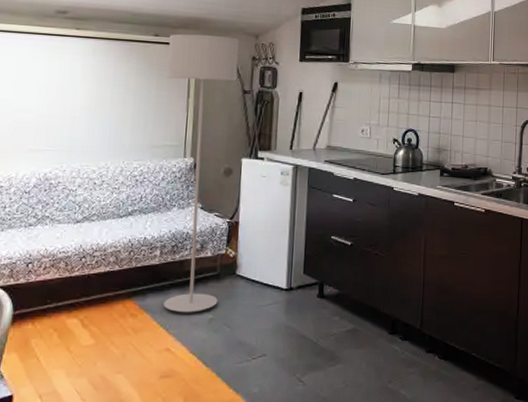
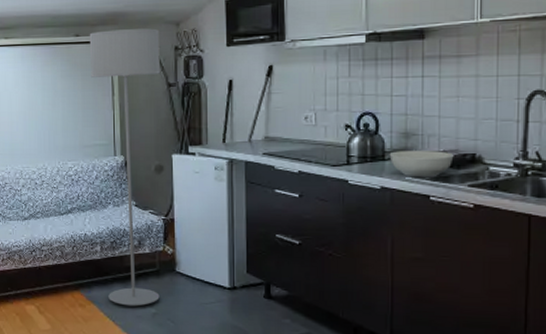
bowl: none [425,163,472,187] -> present [389,150,454,178]

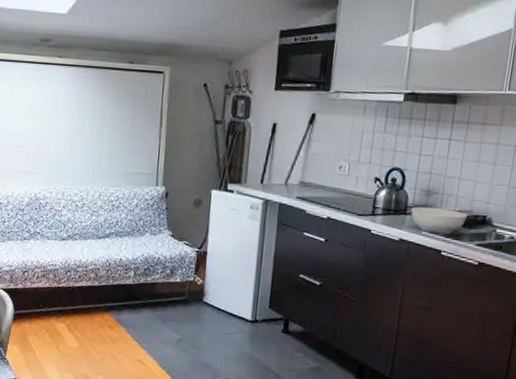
floor lamp: present [89,28,160,307] -> none [137,60,212,332]

